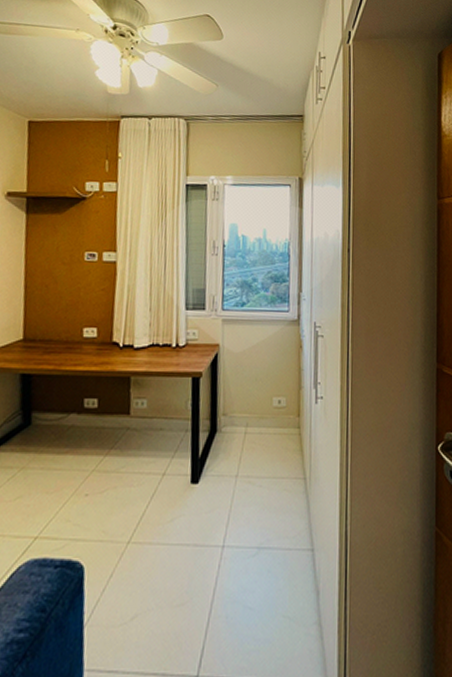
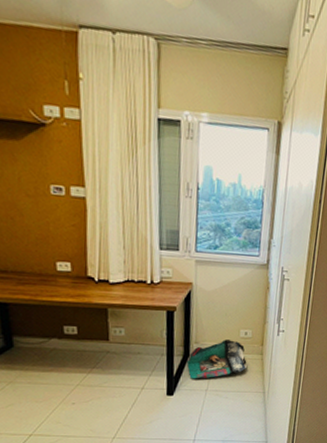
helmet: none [213,410,282,462] -> present [186,339,247,379]

